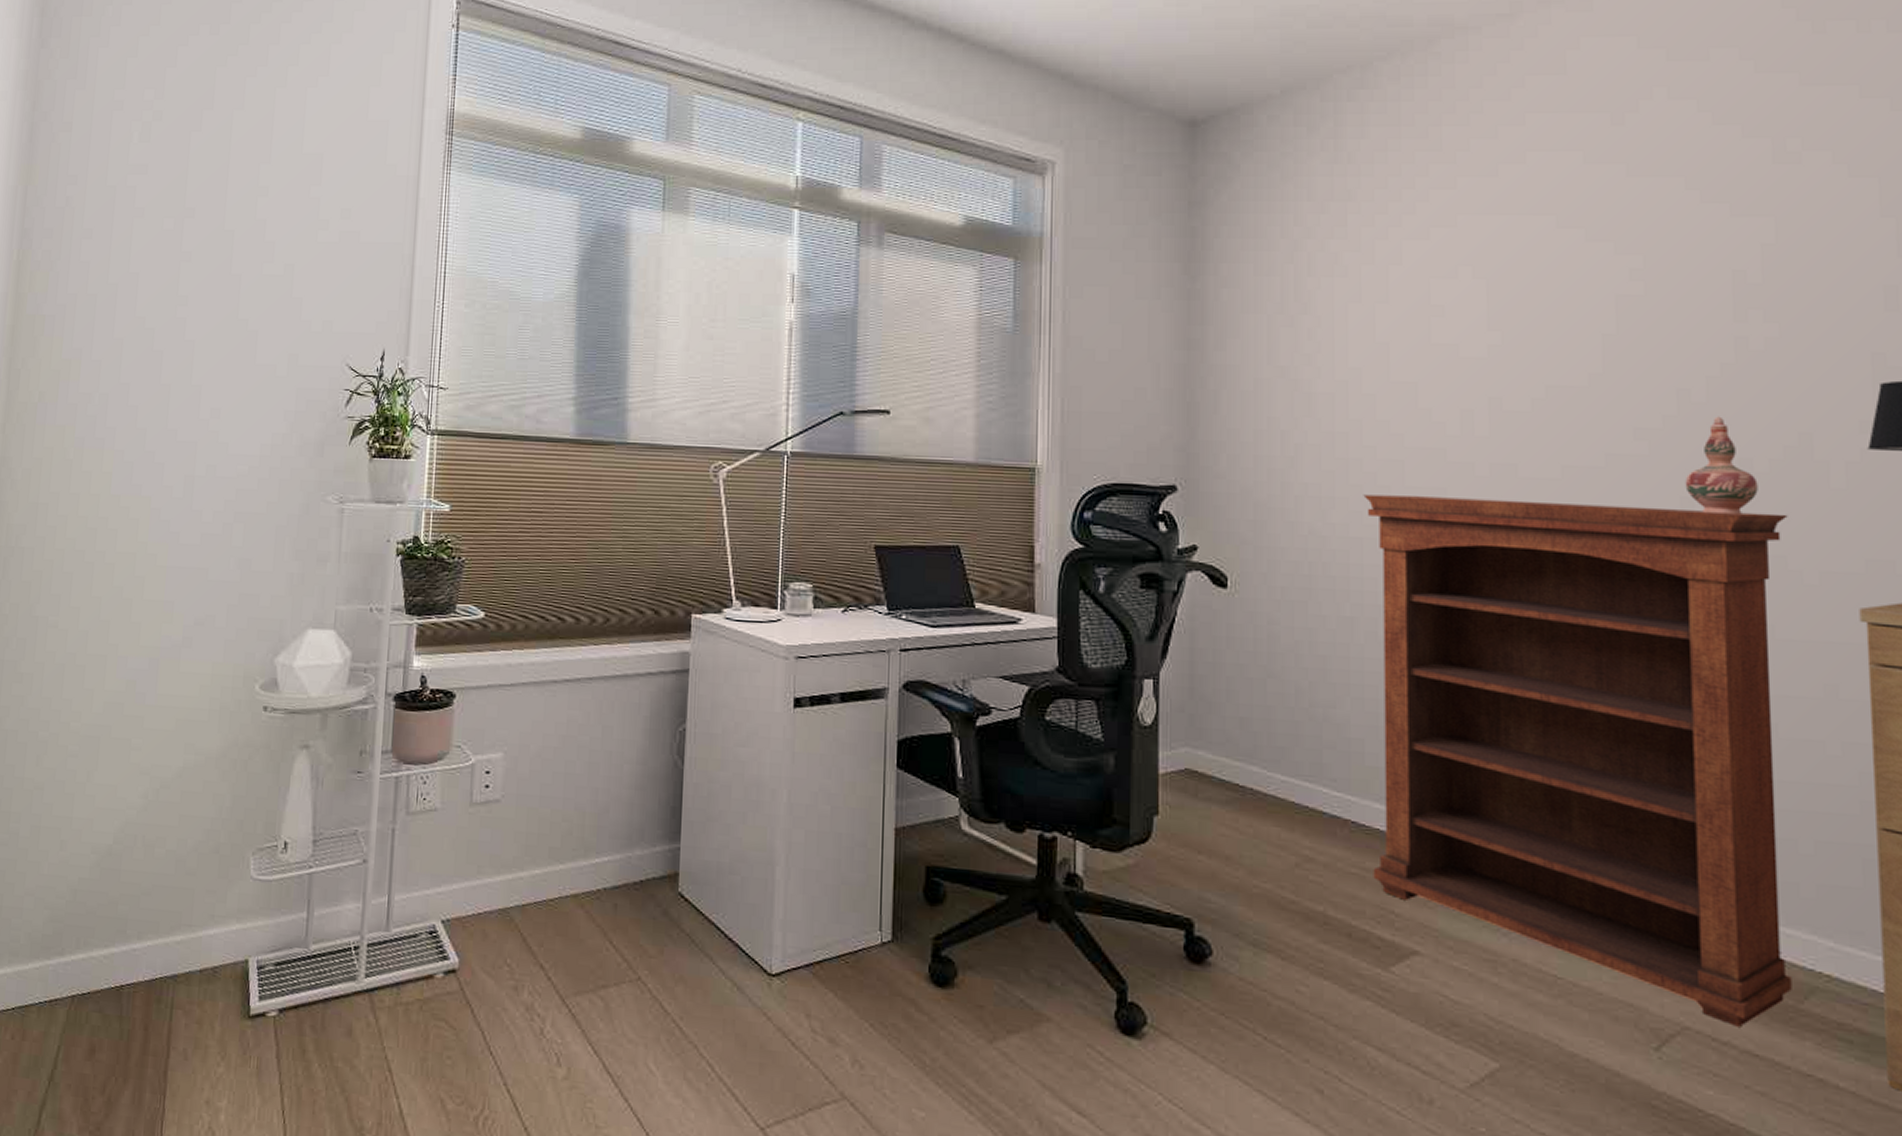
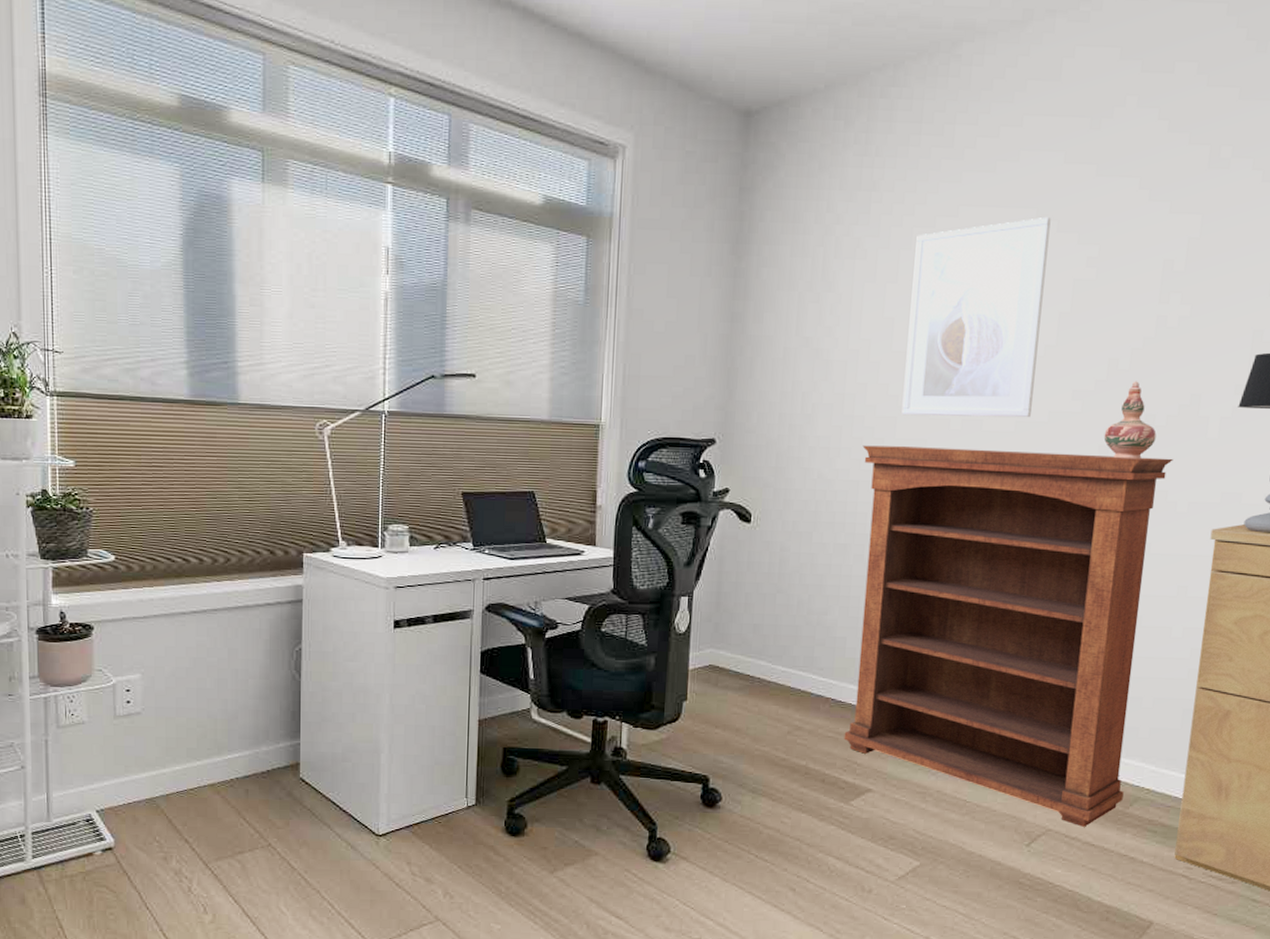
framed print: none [1408,224,1581,462] -> present [901,216,1051,418]

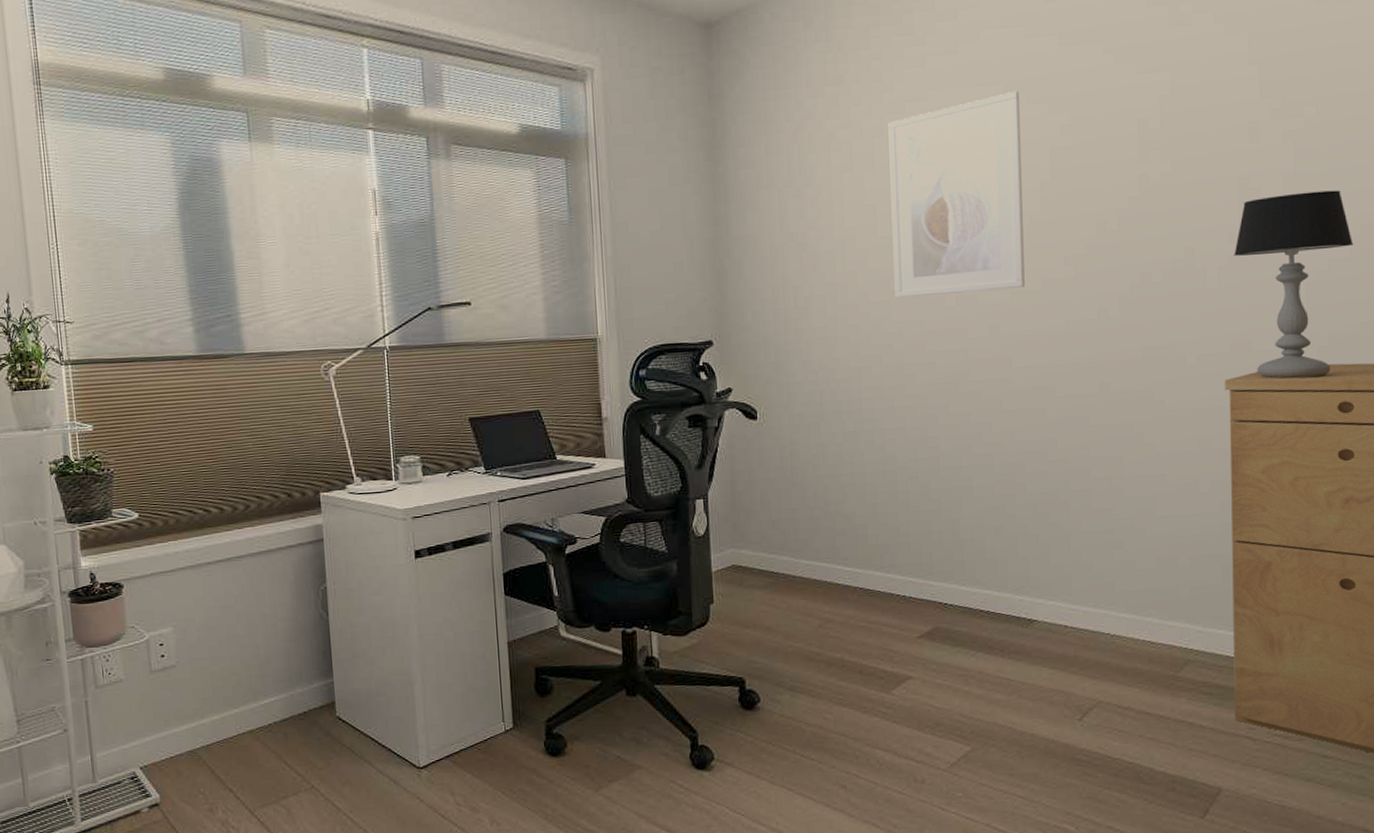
bookshelf: present [844,445,1174,827] -> none [860,313,1176,696]
decorative vase: present [1103,381,1157,459] -> none [1101,240,1155,318]

